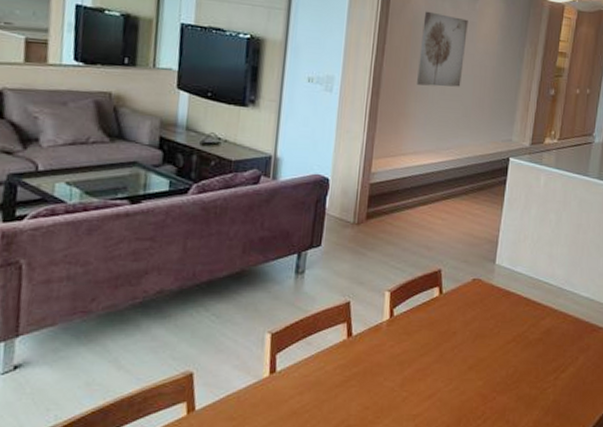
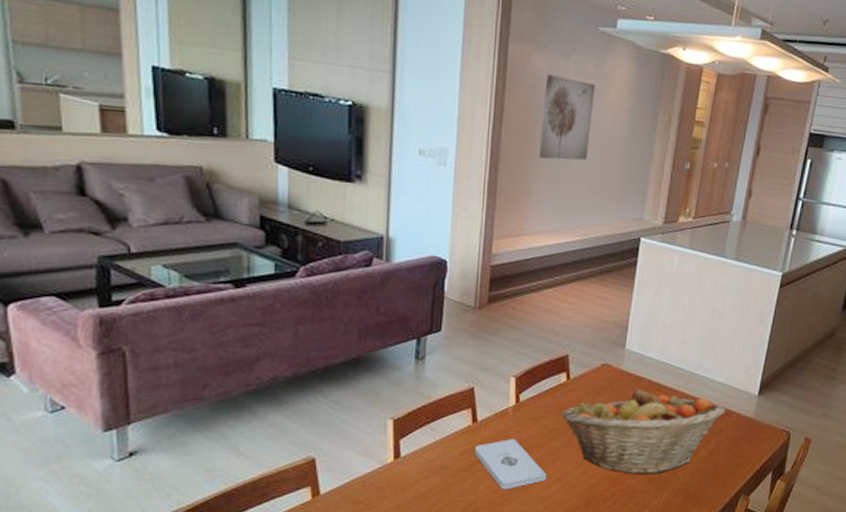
notepad: none [347,354,419,407] -> present [474,439,547,490]
fruit basket: none [433,304,593,392] -> present [561,389,726,475]

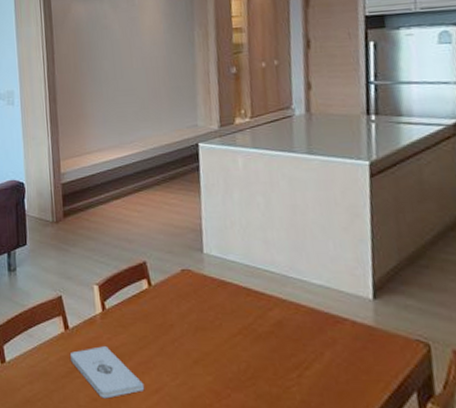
wall art: present [539,74,595,160] -> none [86,16,133,86]
fruit basket: present [561,389,726,475] -> none [148,295,336,390]

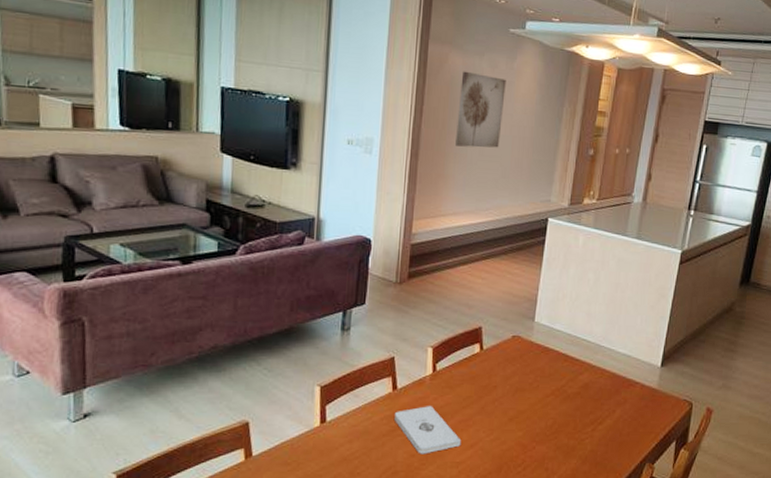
wall art: none [86,16,133,86] -> present [456,71,506,148]

